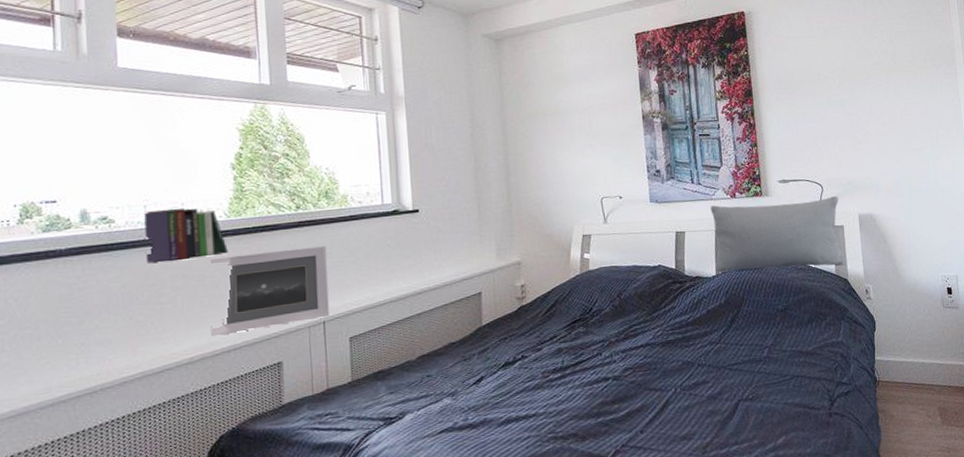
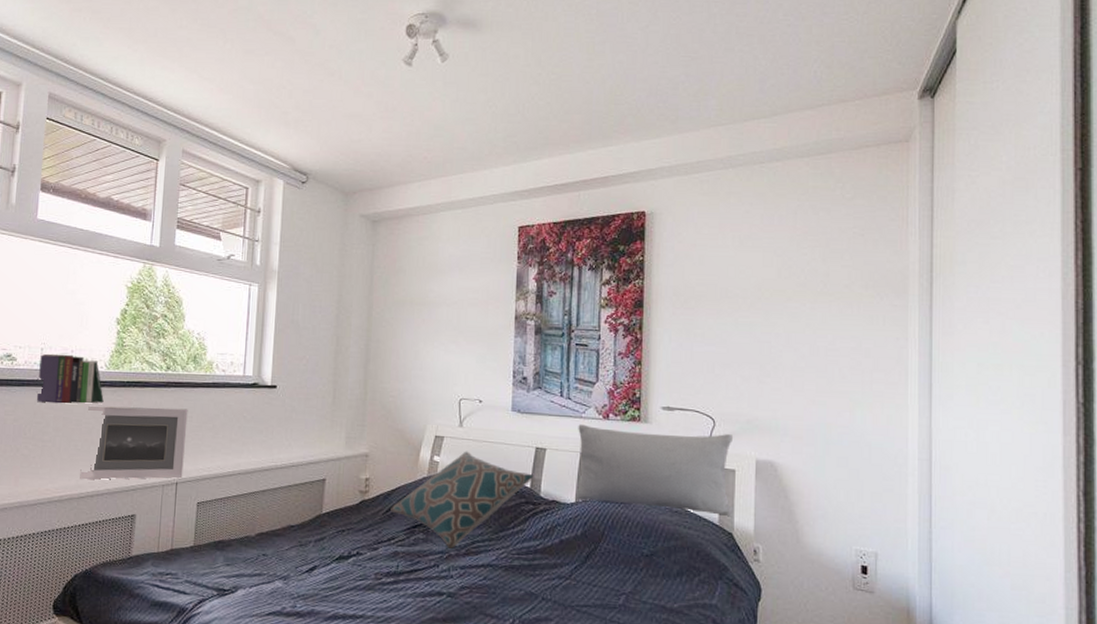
pillow: none [549,244,678,336] -> present [391,451,534,549]

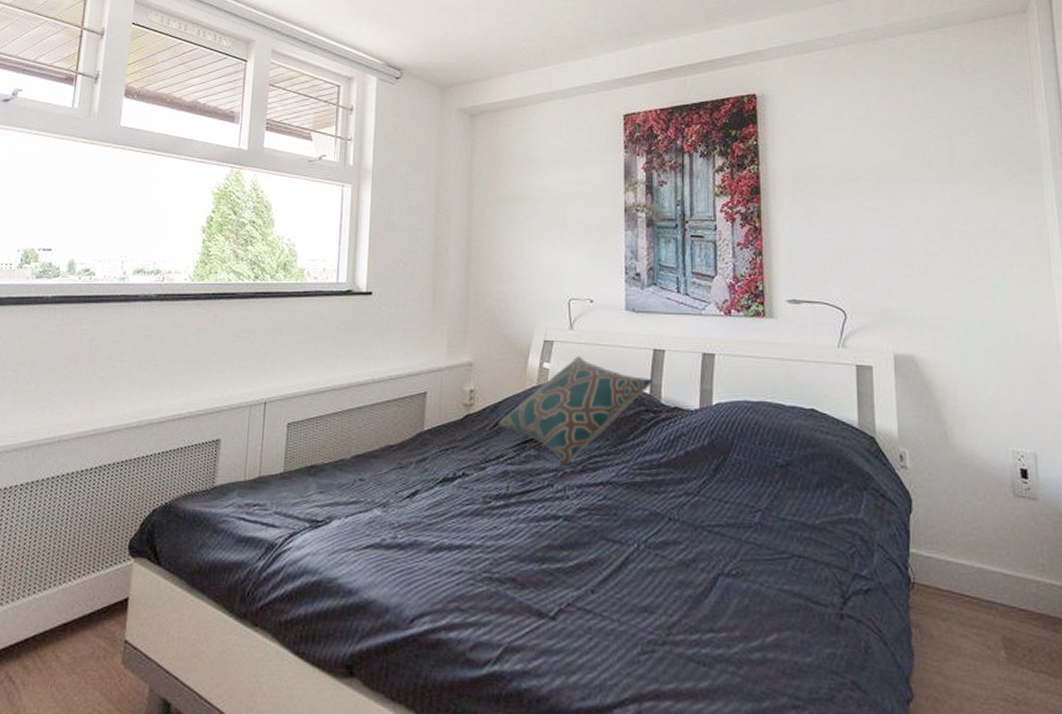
books: present [37,353,104,404] -> none [116,266,187,320]
picture frame: present [80,406,188,480] -> none [160,320,278,403]
pillow: present [575,424,733,517] -> none [698,322,872,419]

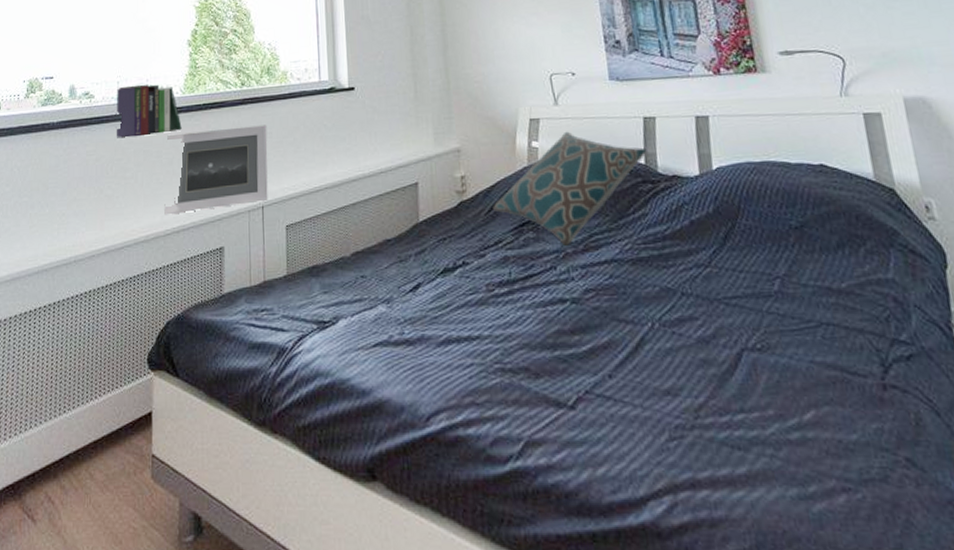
books: none [116,266,187,320] -> present [117,84,182,138]
picture frame: none [160,320,278,403] -> present [164,125,268,215]

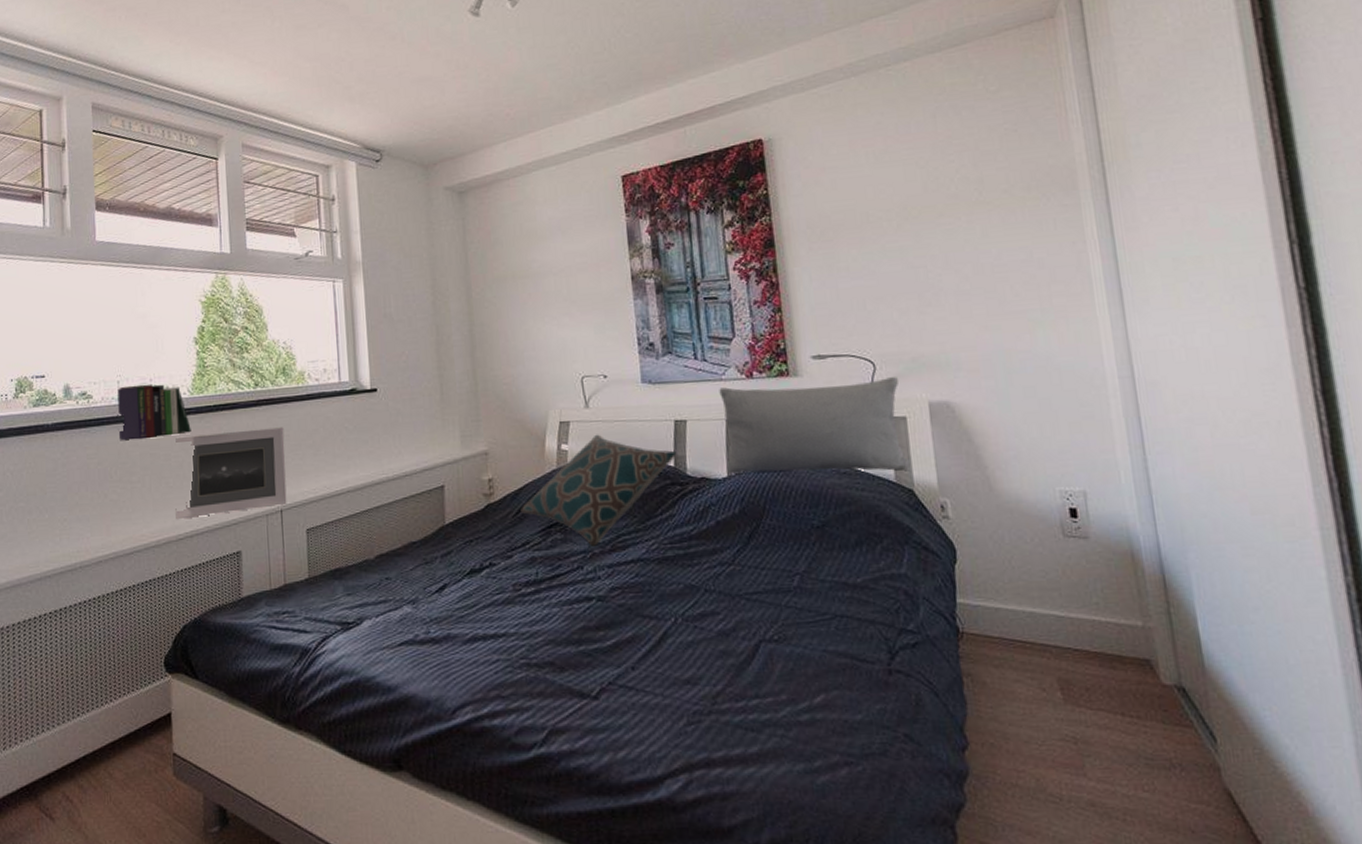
pillow: none [687,72,889,172] -> present [719,377,910,474]

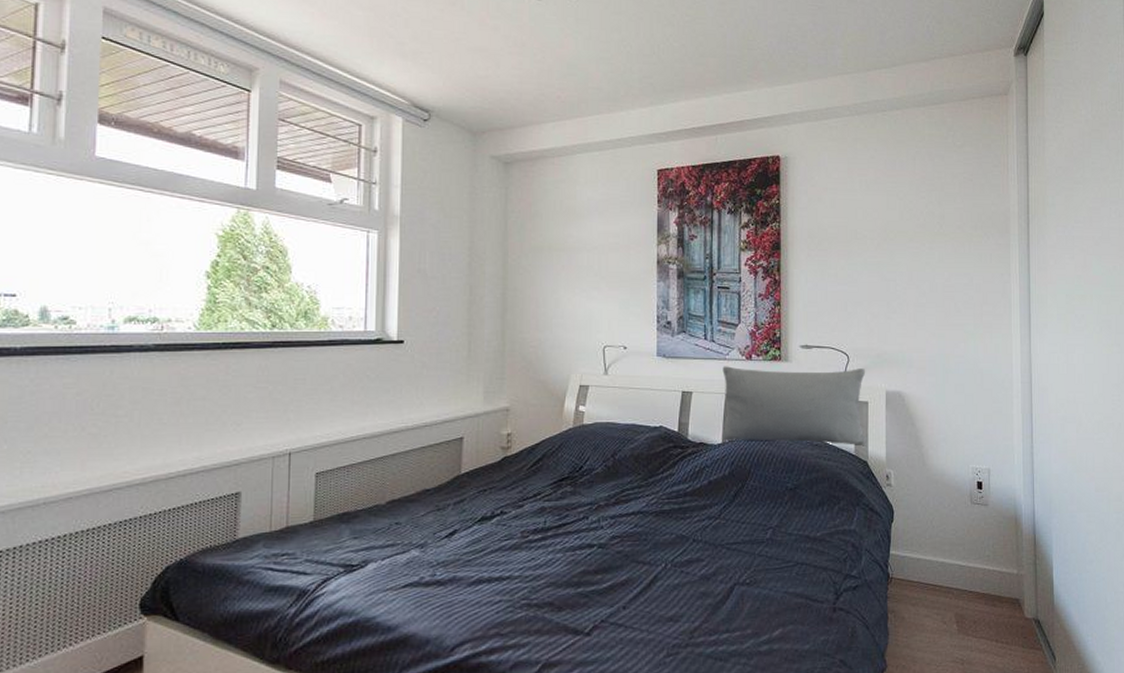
books: present [117,384,191,441] -> none [106,314,194,372]
picture frame: present [175,427,287,520] -> none [167,370,300,458]
pillow: present [521,434,677,546] -> none [535,399,681,499]

